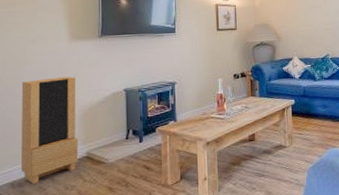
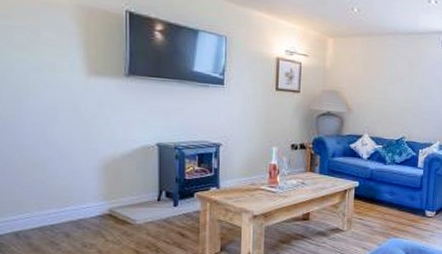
storage cabinet: present [21,76,79,184] -> none [24,117,99,237]

